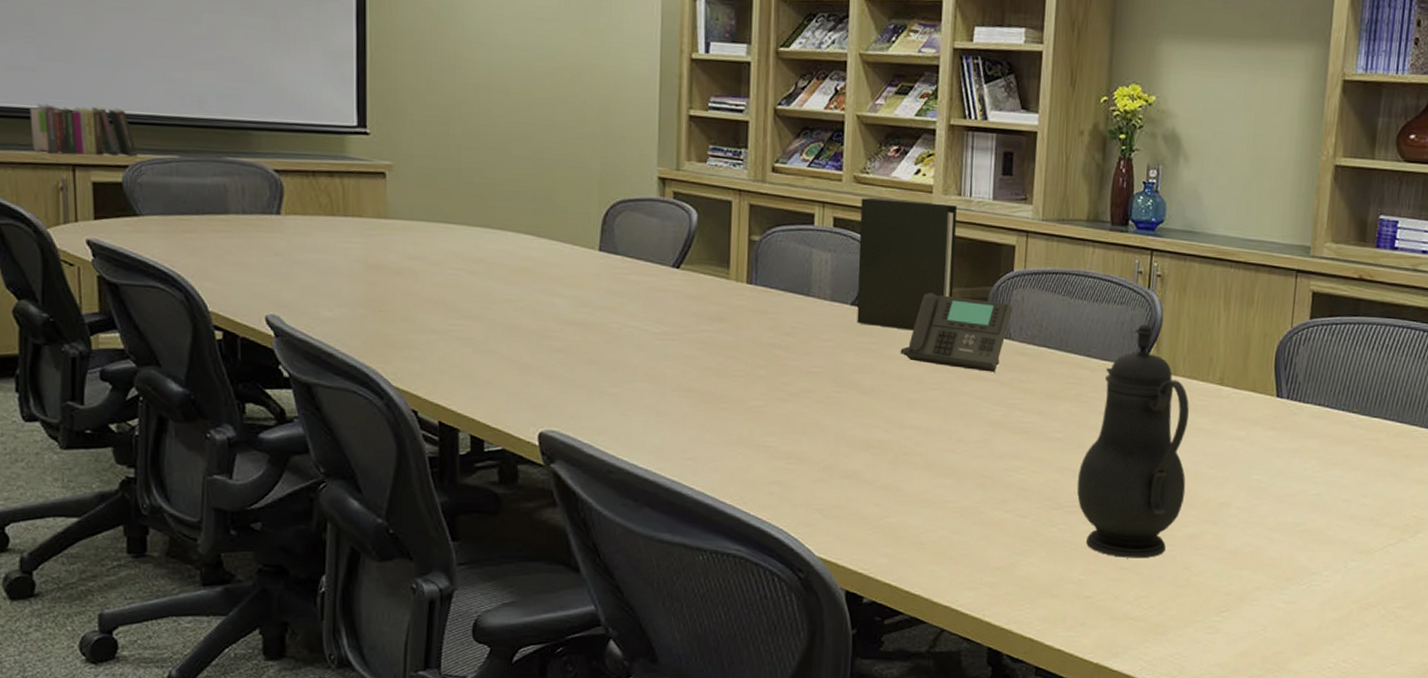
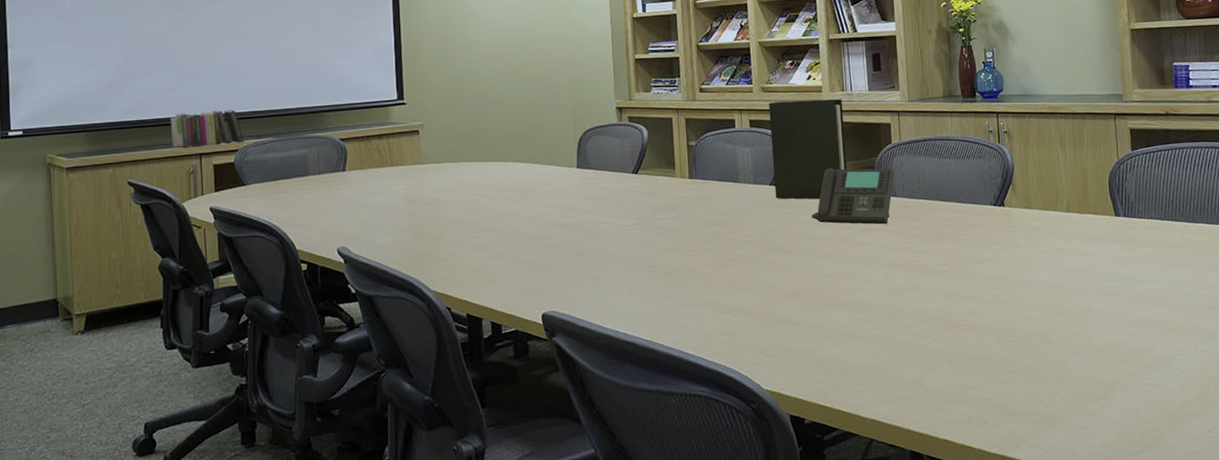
coffeepot: present [1076,324,1189,559] -> none [964,171,1054,363]

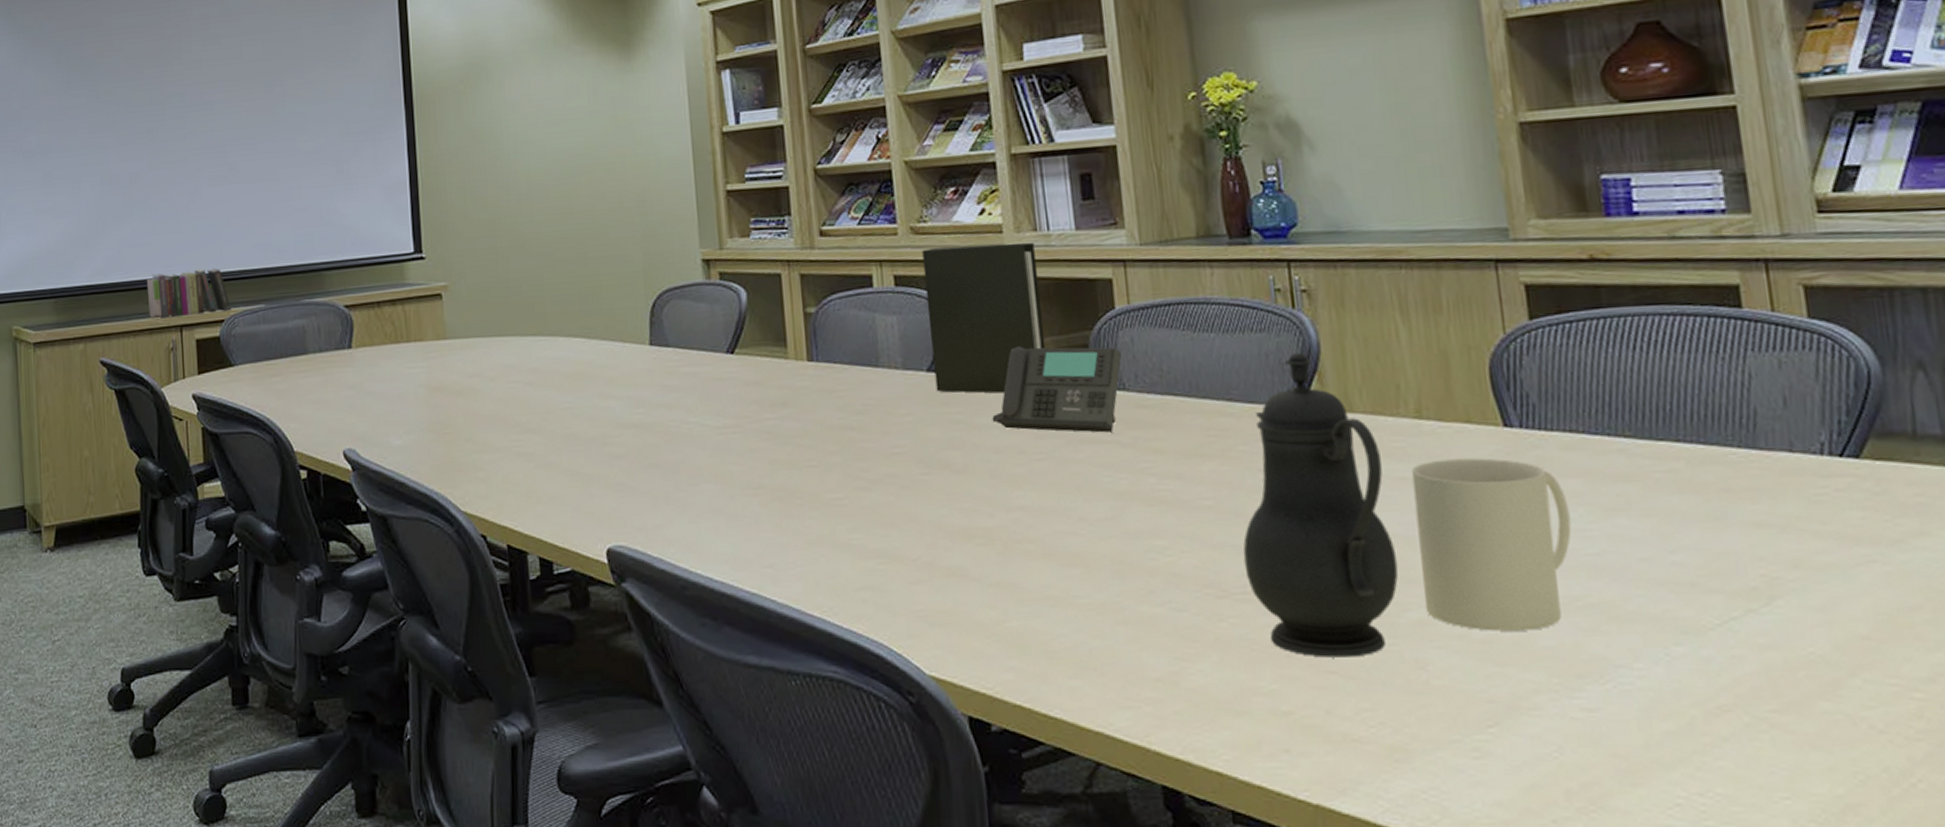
coffeepot: none [964,171,1054,363] -> present [1243,353,1399,658]
cup: none [1063,236,1149,341] -> present [1411,458,1572,631]

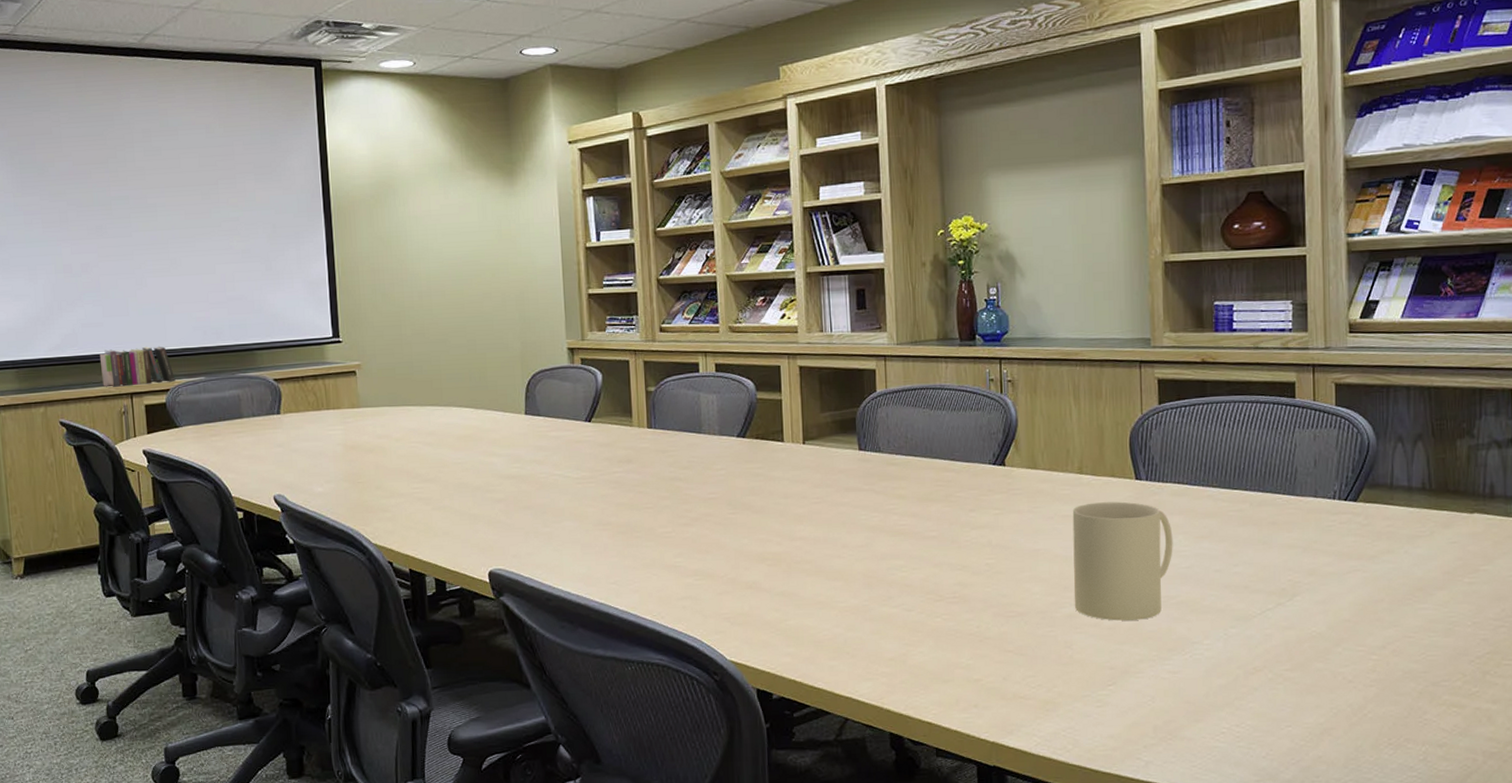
binder: present [922,242,1046,393] -> none [737,340,825,454]
phone: present [992,346,1122,433] -> none [783,419,879,483]
coffeepot: present [1243,353,1399,658] -> none [955,426,1059,641]

